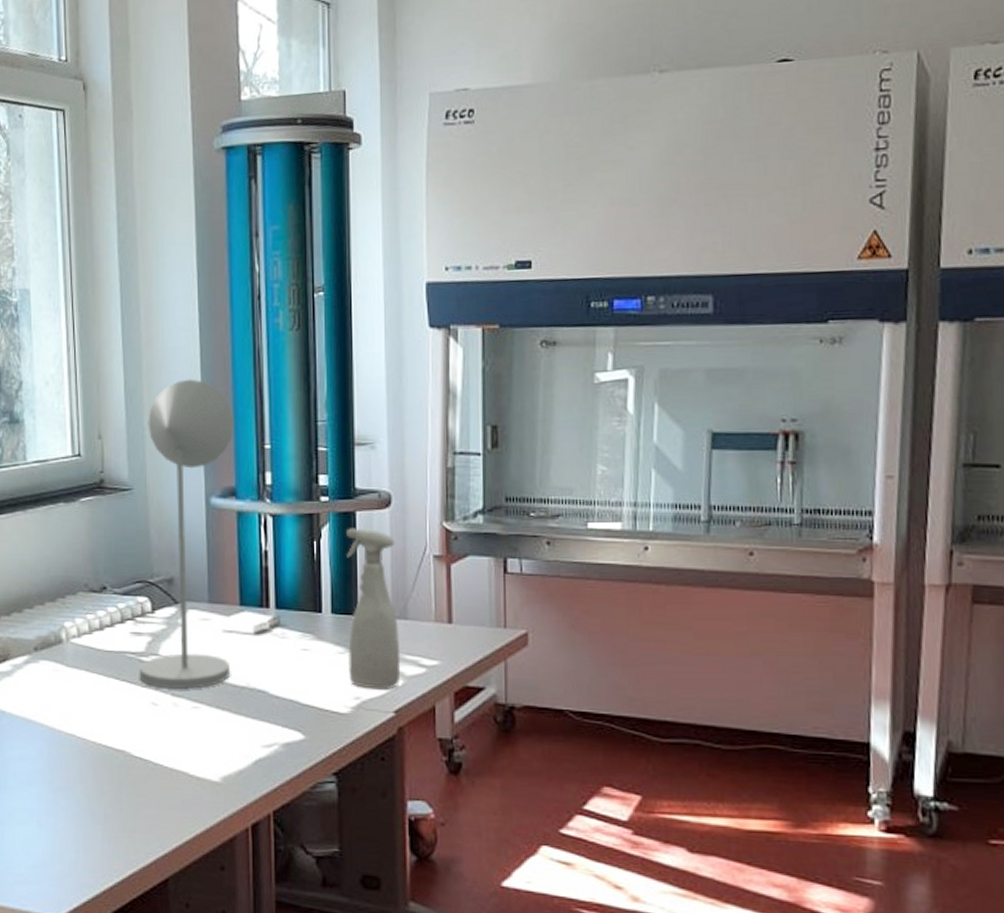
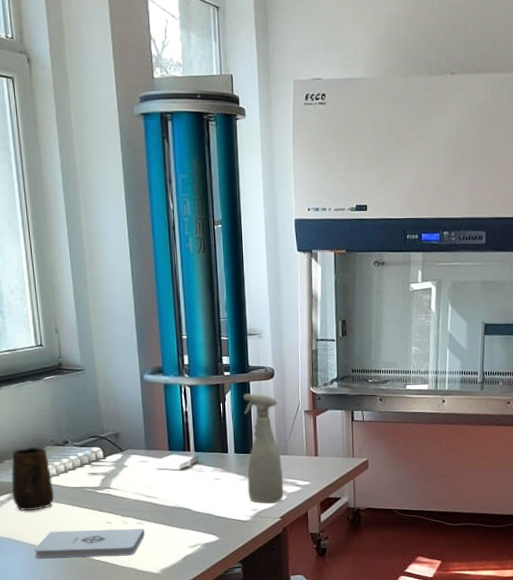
mug: none [30,591,85,680] -> present [11,446,55,511]
notepad: none [54,711,202,753] -> present [34,529,145,559]
desk lamp: present [139,379,235,689] -> none [93,288,163,511]

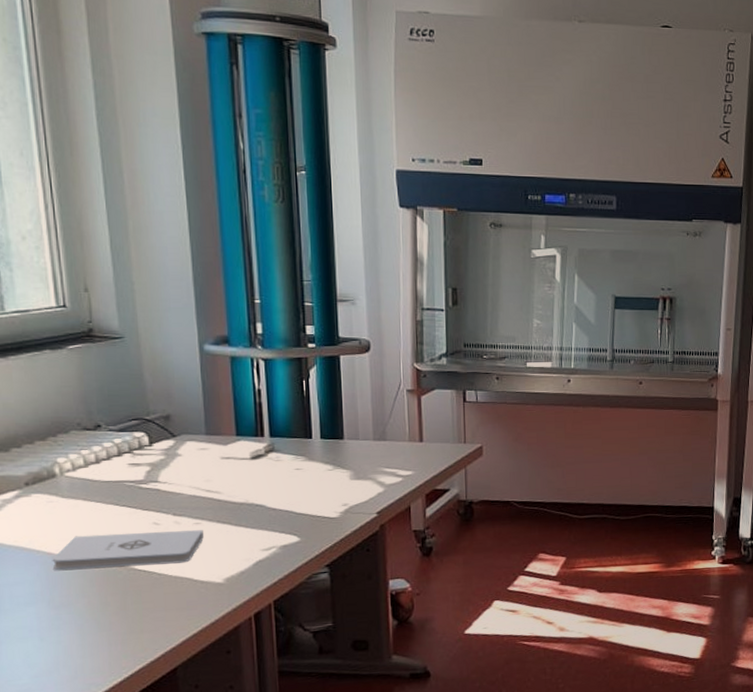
mug: present [11,446,55,511] -> none [20,431,81,511]
spray bottle: present [243,393,284,503] -> none [332,369,382,497]

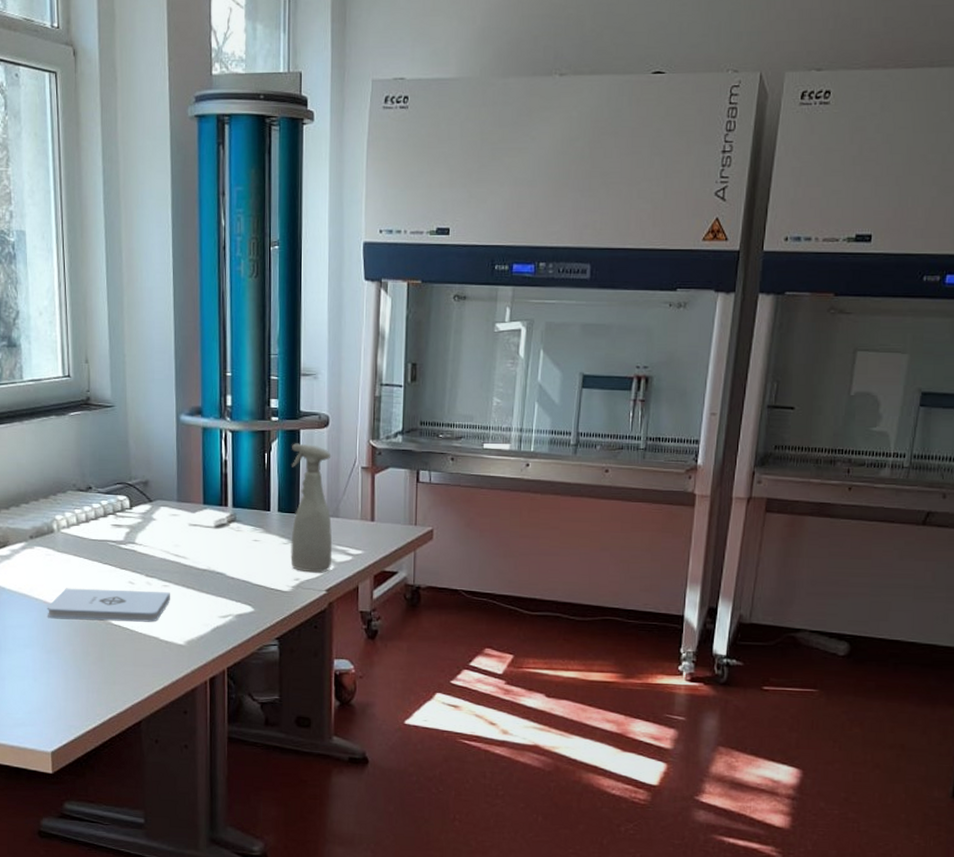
spray bottle: none [332,369,382,497] -> present [290,443,333,573]

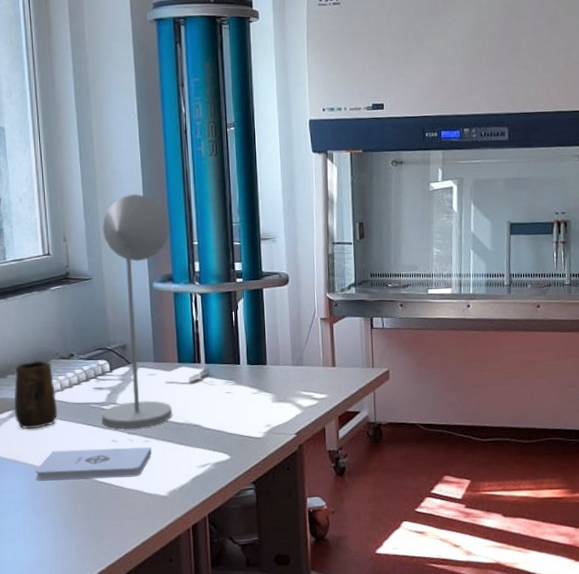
mug: none [27,490,73,563] -> present [14,360,58,429]
desk lamp: none [119,315,202,571] -> present [101,194,172,429]
spray bottle: present [290,443,333,573] -> none [256,300,300,419]

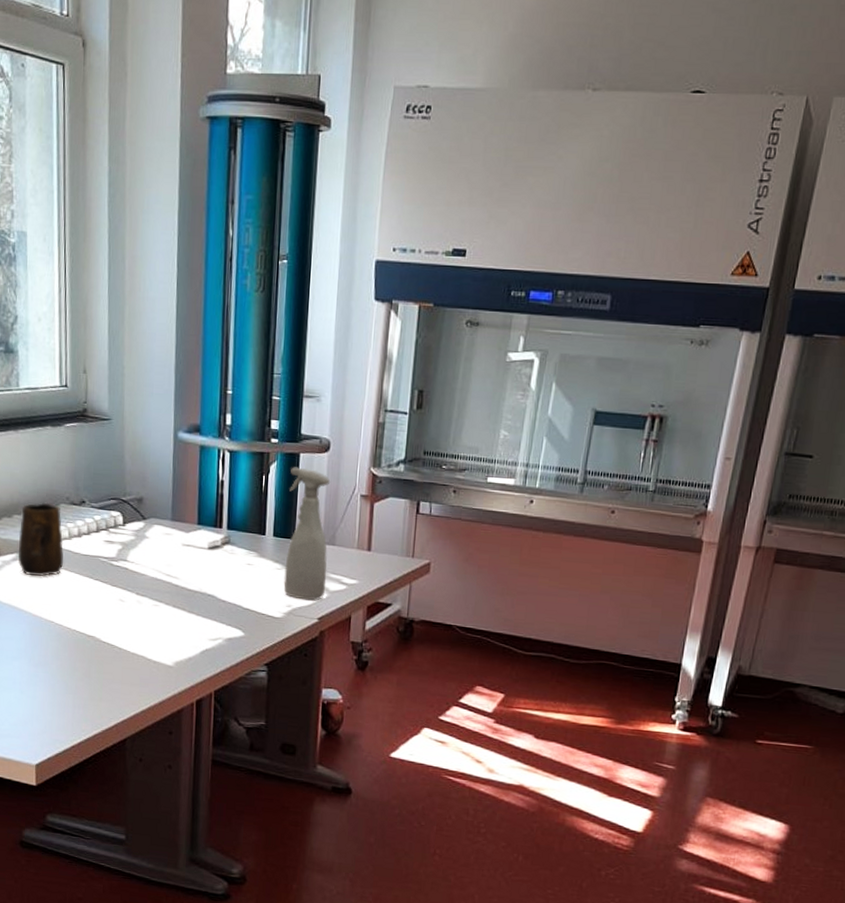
notepad: present [35,447,152,481] -> none [36,602,160,641]
desk lamp: present [101,194,172,429] -> none [110,327,203,590]
spray bottle: none [256,300,300,419] -> present [283,467,331,601]

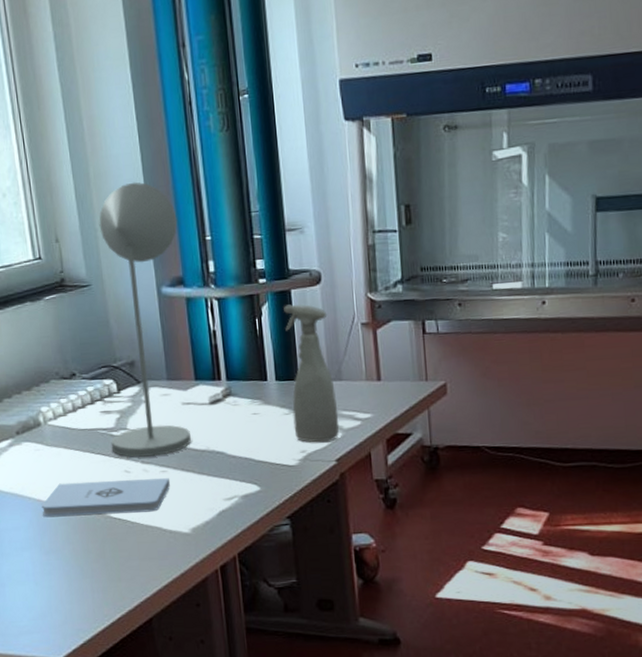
mug: present [18,502,64,576] -> none [11,381,62,459]
notepad: none [36,602,160,641] -> present [41,478,170,517]
desk lamp: none [110,327,203,590] -> present [99,182,191,457]

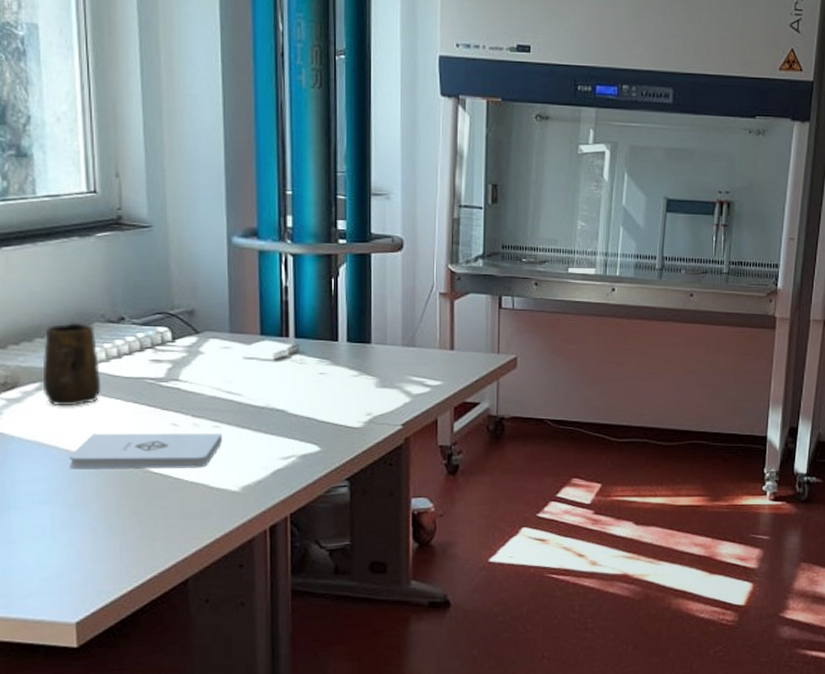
mug: none [11,381,62,459] -> present [42,322,102,405]
desk lamp: present [99,182,191,457] -> none [159,125,257,410]
spray bottle: present [284,304,340,443] -> none [362,268,409,407]

